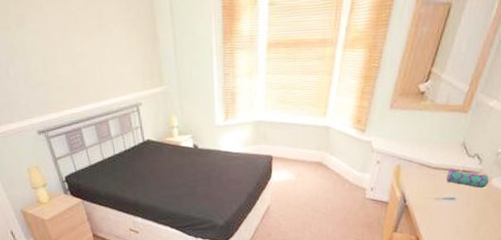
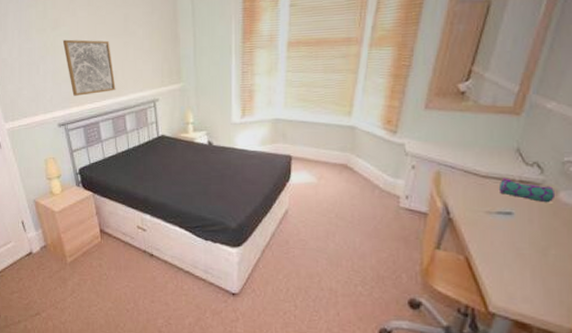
wall art: none [31,38,96,101] -> present [62,39,116,96]

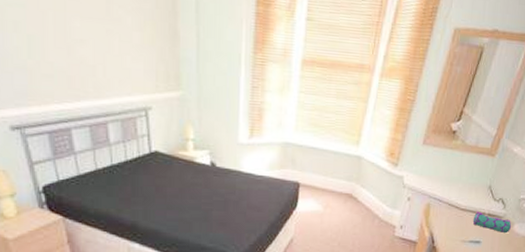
wall art: present [62,39,116,96] -> none [14,12,95,92]

